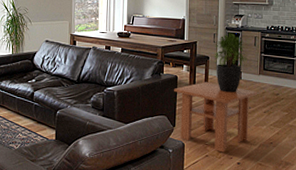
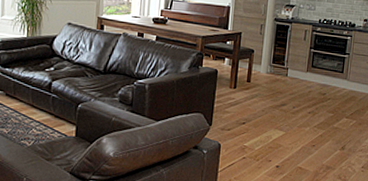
coffee table: present [174,82,258,153] -> none [213,77,304,155]
potted plant: present [214,33,247,93] -> none [259,24,295,91]

